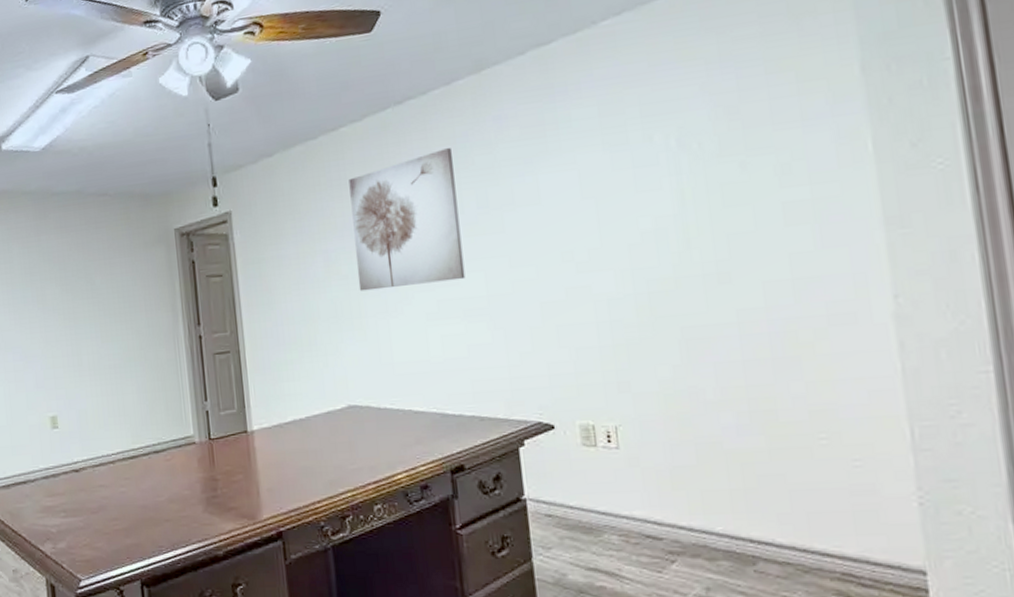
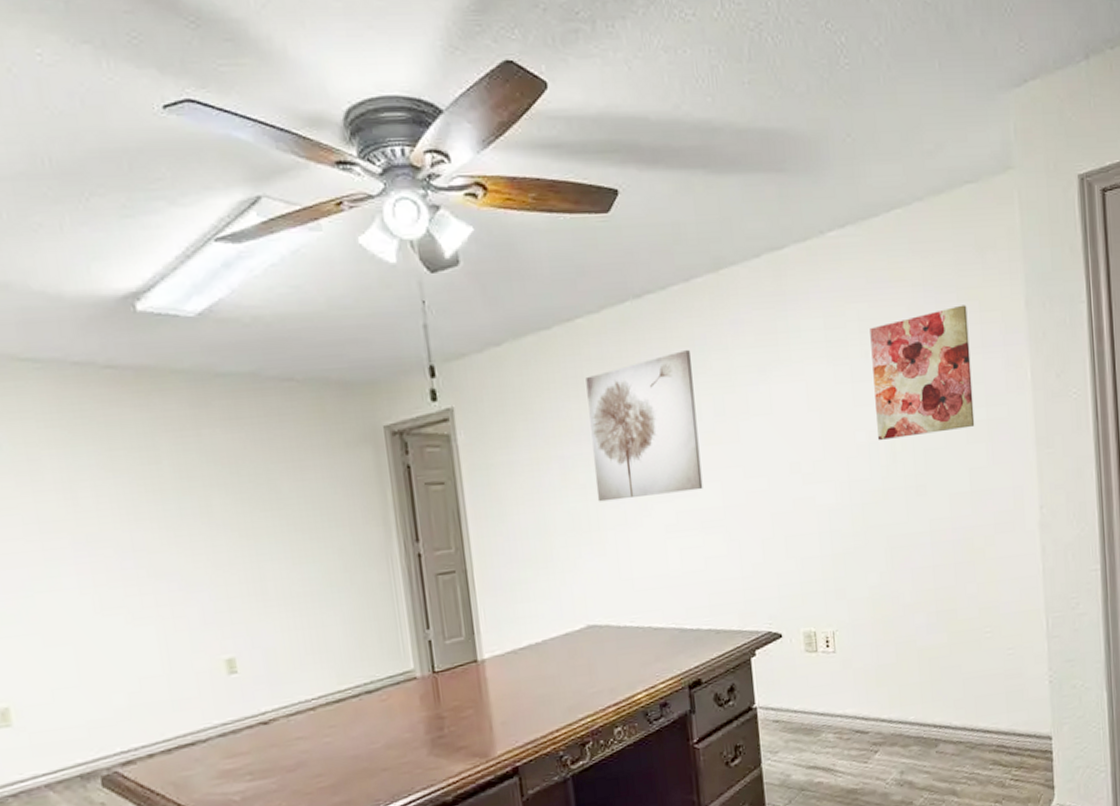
wall art: none [653,77,795,226] -> present [870,305,975,440]

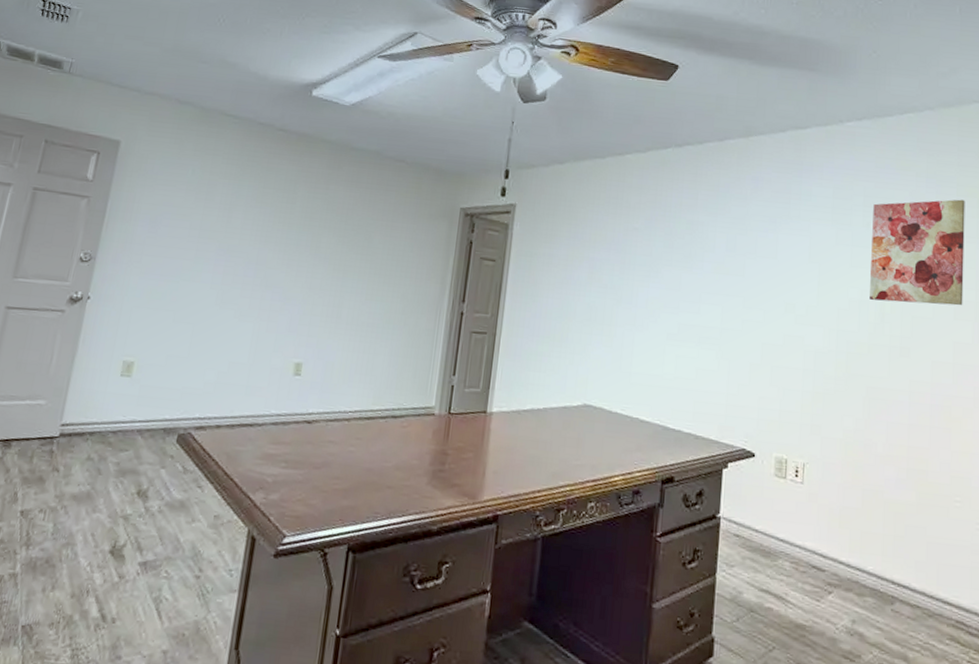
wall art: present [586,350,703,502] -> none [614,193,714,310]

